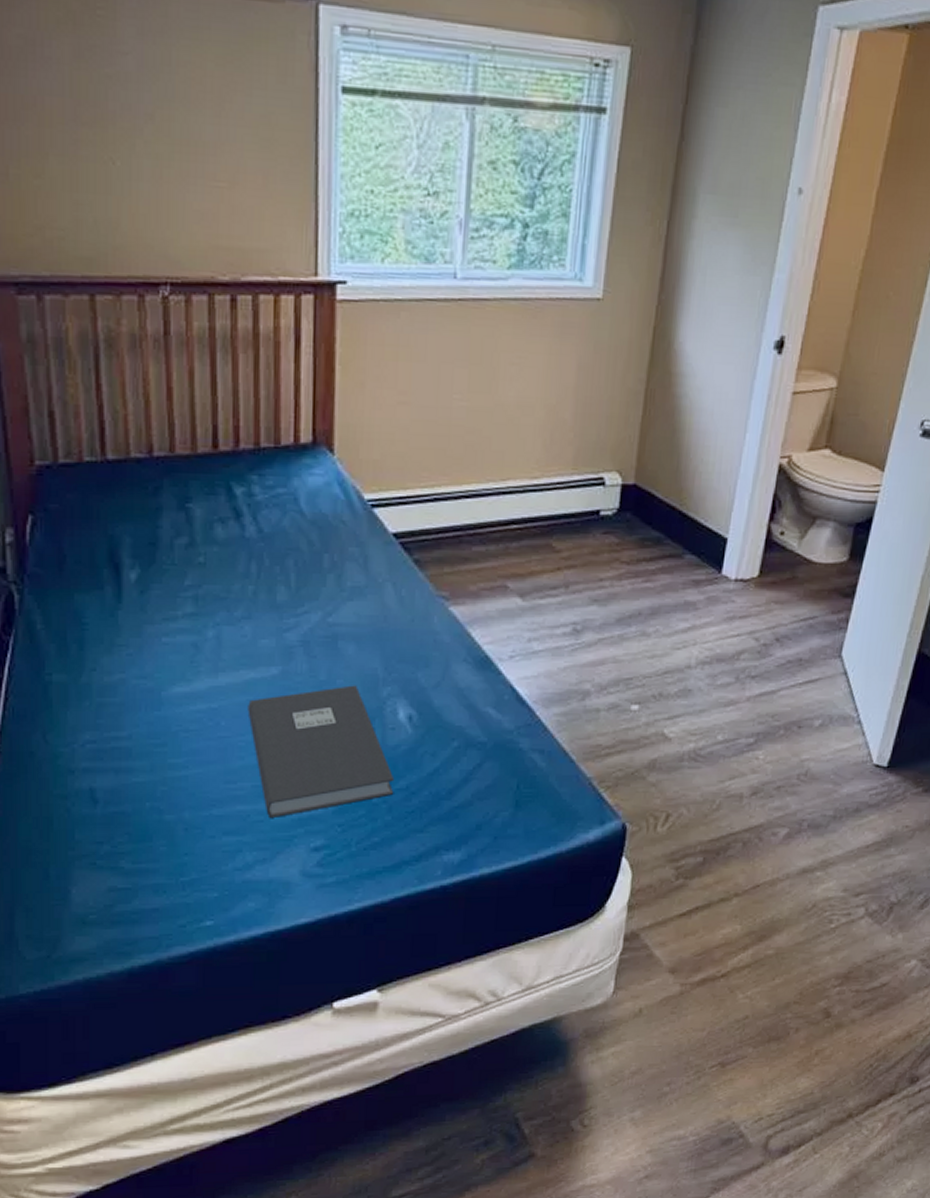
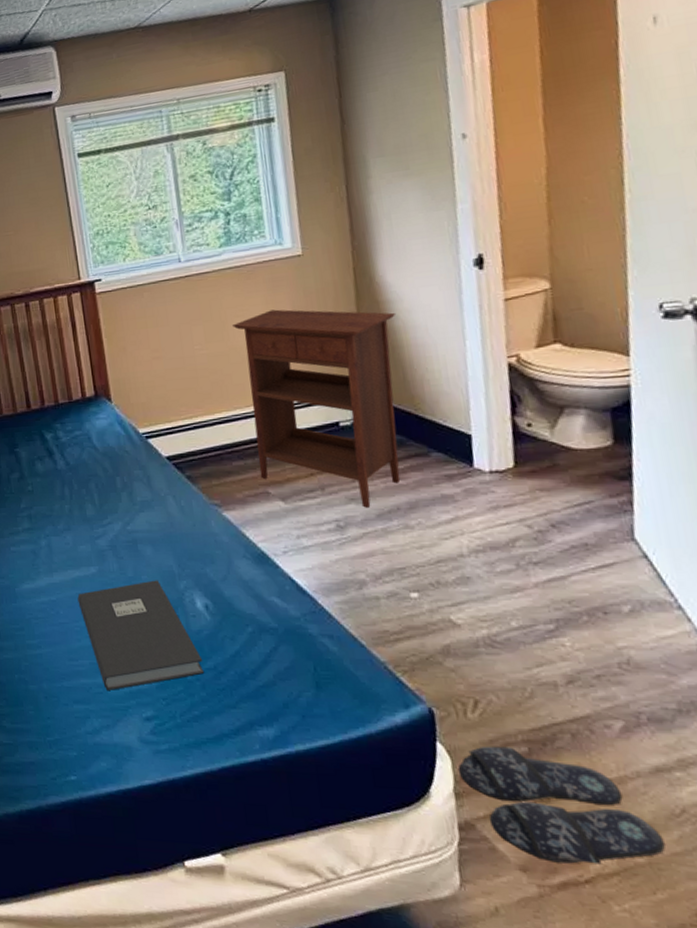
nightstand: none [501,362,685,611] -> present [232,309,401,508]
slippers: none [637,858,793,962] -> present [459,746,665,865]

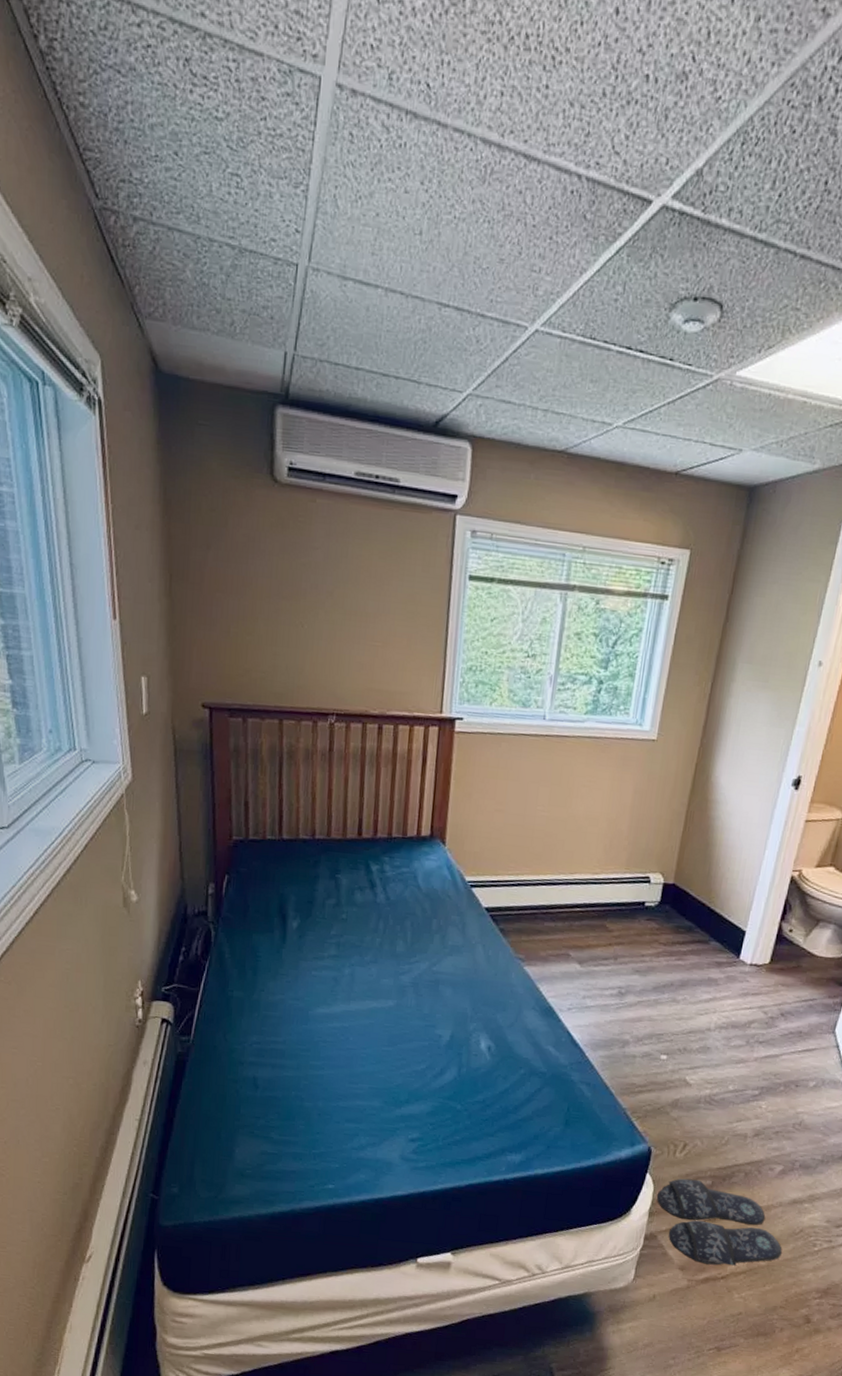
book: present [77,580,205,691] -> none [369,1019,475,1114]
nightstand: present [232,309,401,508] -> none [566,786,718,980]

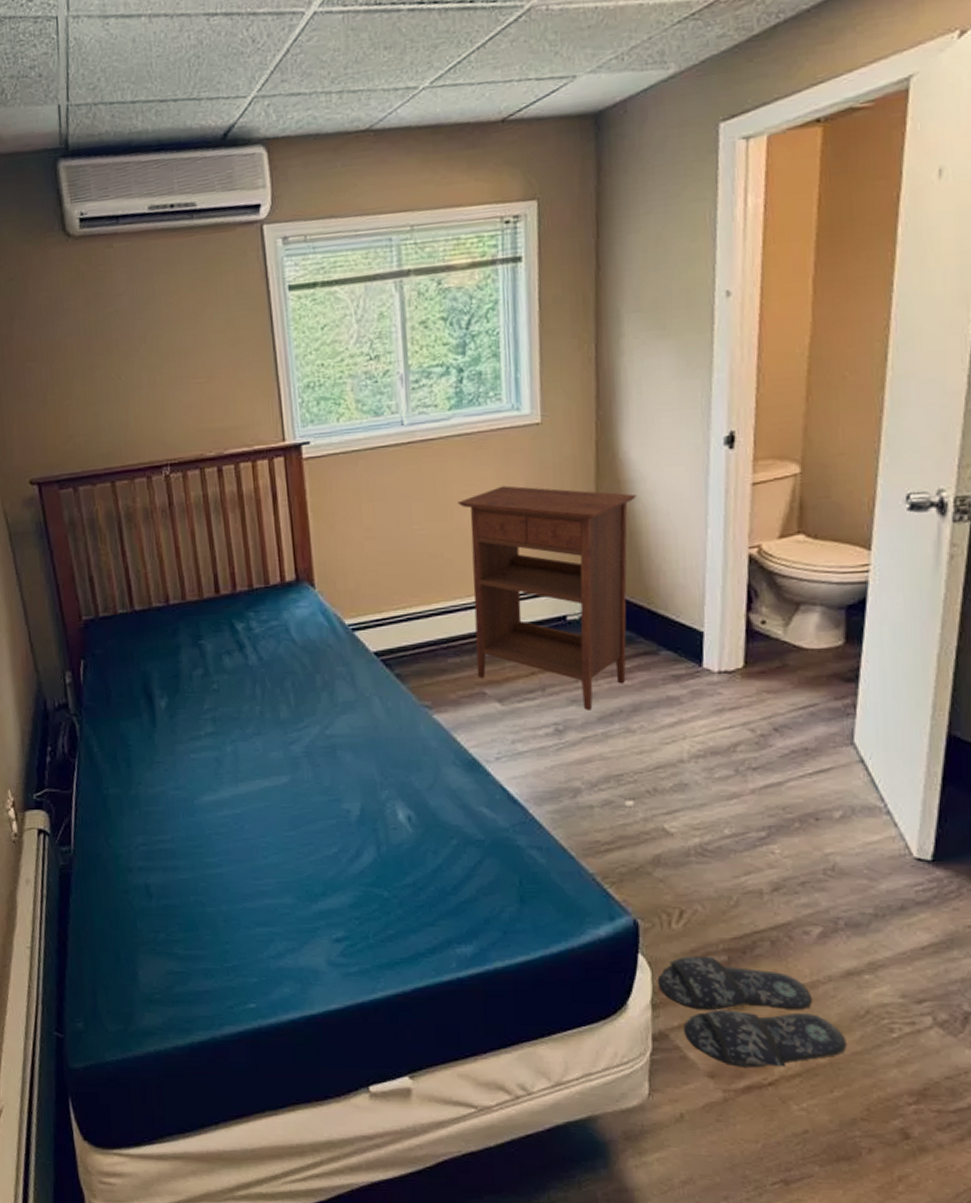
nightstand: none [566,786,718,980] -> present [458,485,636,710]

